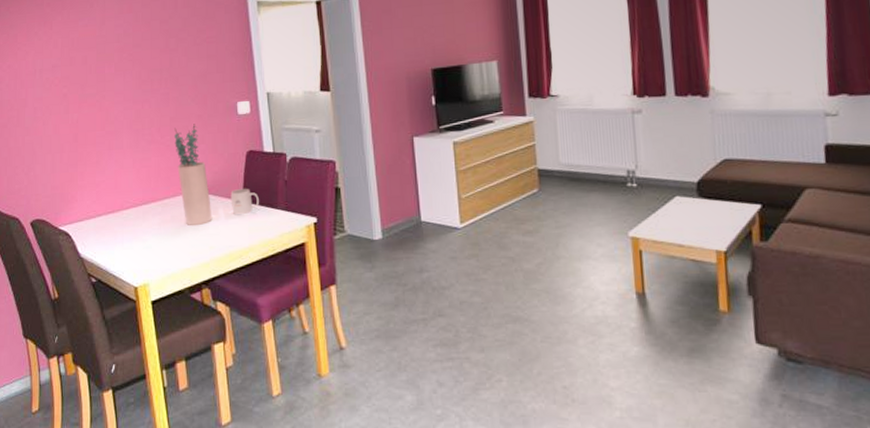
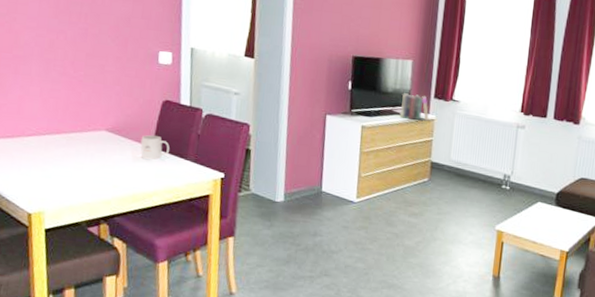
vase: present [174,124,213,225] -> none [88,64,120,164]
books: none [493,96,527,126] -> present [400,93,429,121]

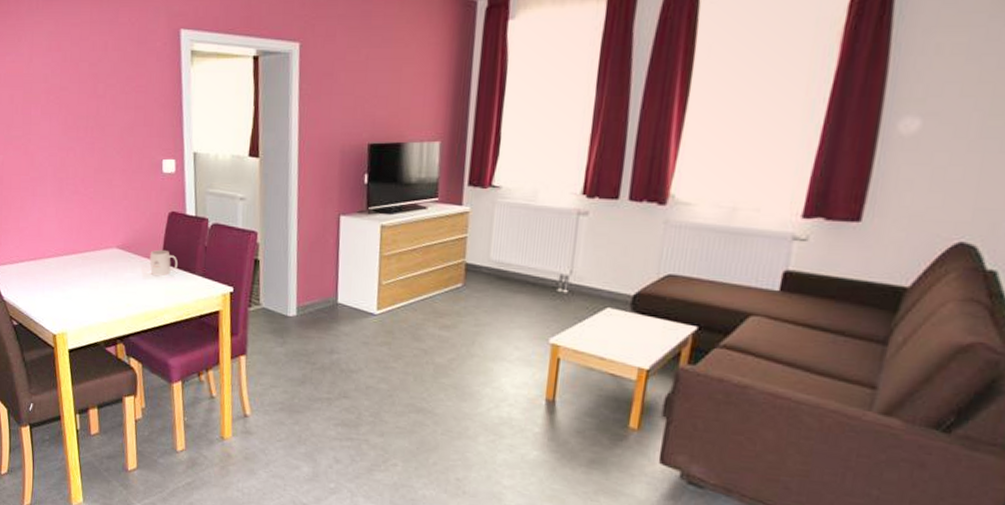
books: present [400,93,429,121] -> none [427,182,462,214]

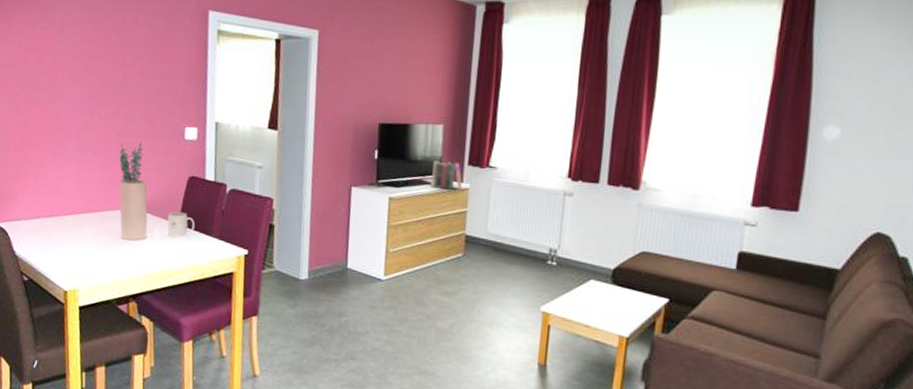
vase: none [98,178,131,282] -> present [119,142,148,241]
books: none [427,182,462,214] -> present [431,161,463,190]

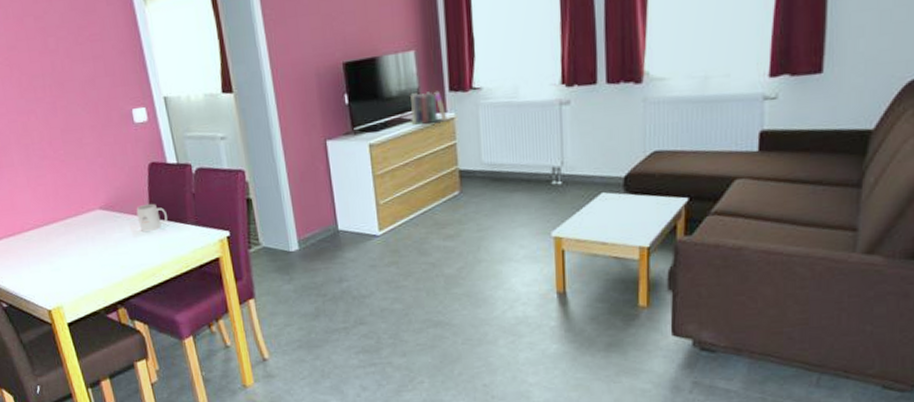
vase: present [119,142,148,241] -> none [67,135,120,245]

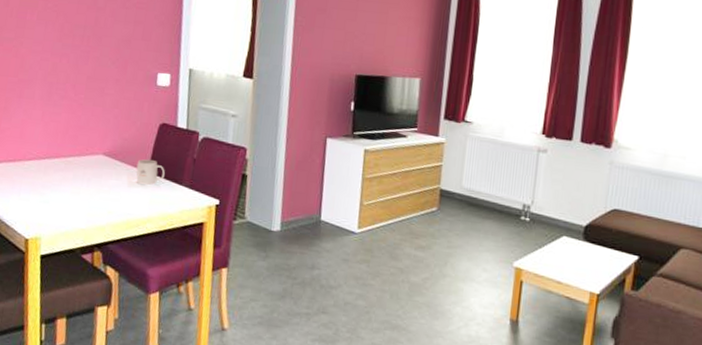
books: present [410,90,448,125] -> none [407,114,439,144]

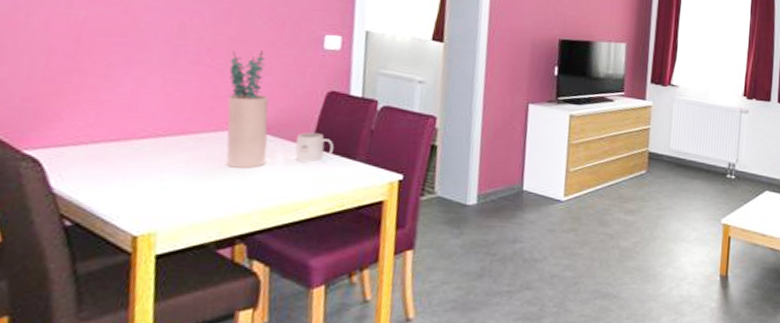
vase: none [86,87,117,189] -> present [226,50,269,169]

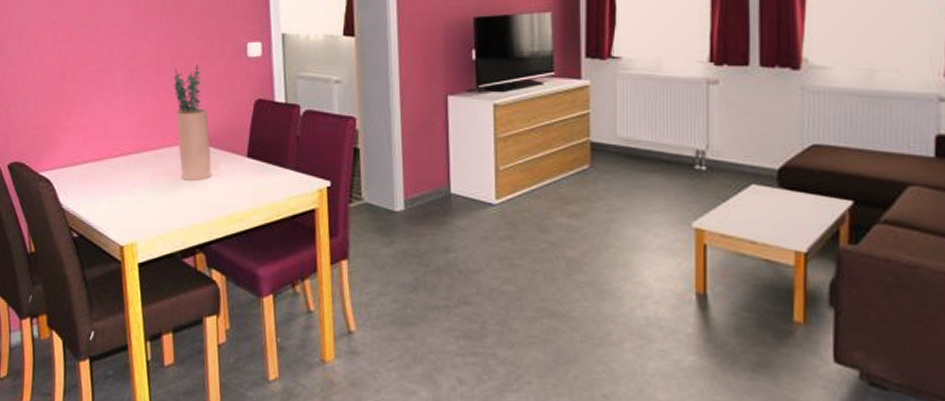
mug: present [295,132,335,163] -> none [233,142,267,173]

